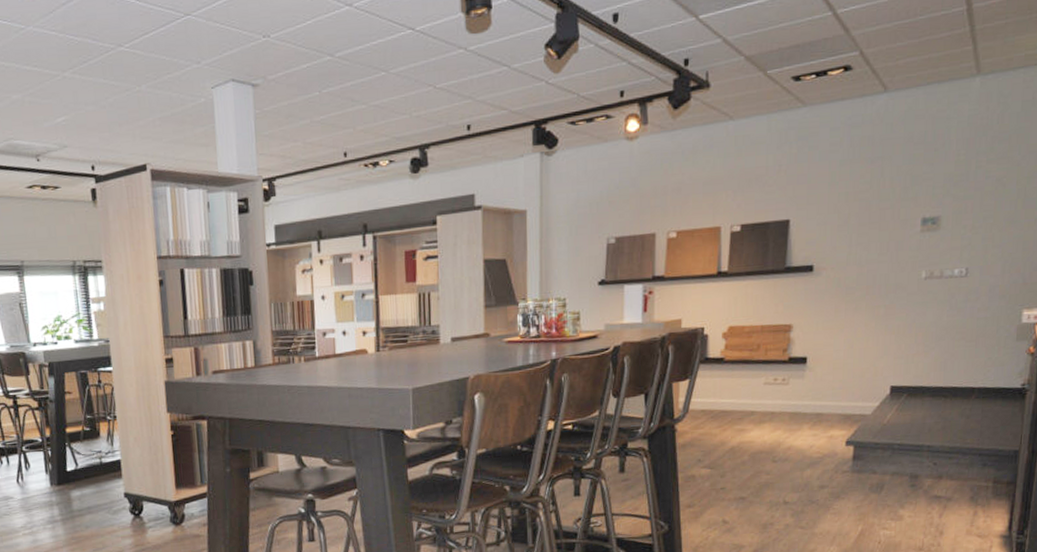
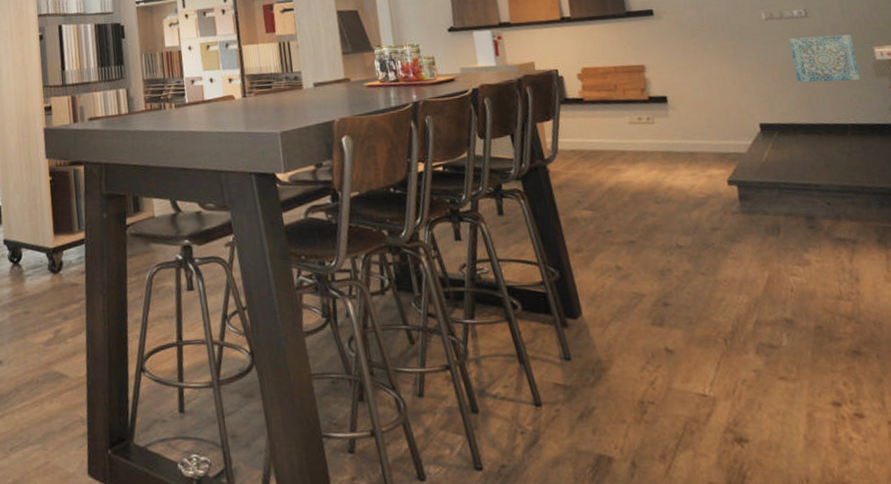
wall art: none [939,296,1005,345] -> present [789,34,861,83]

